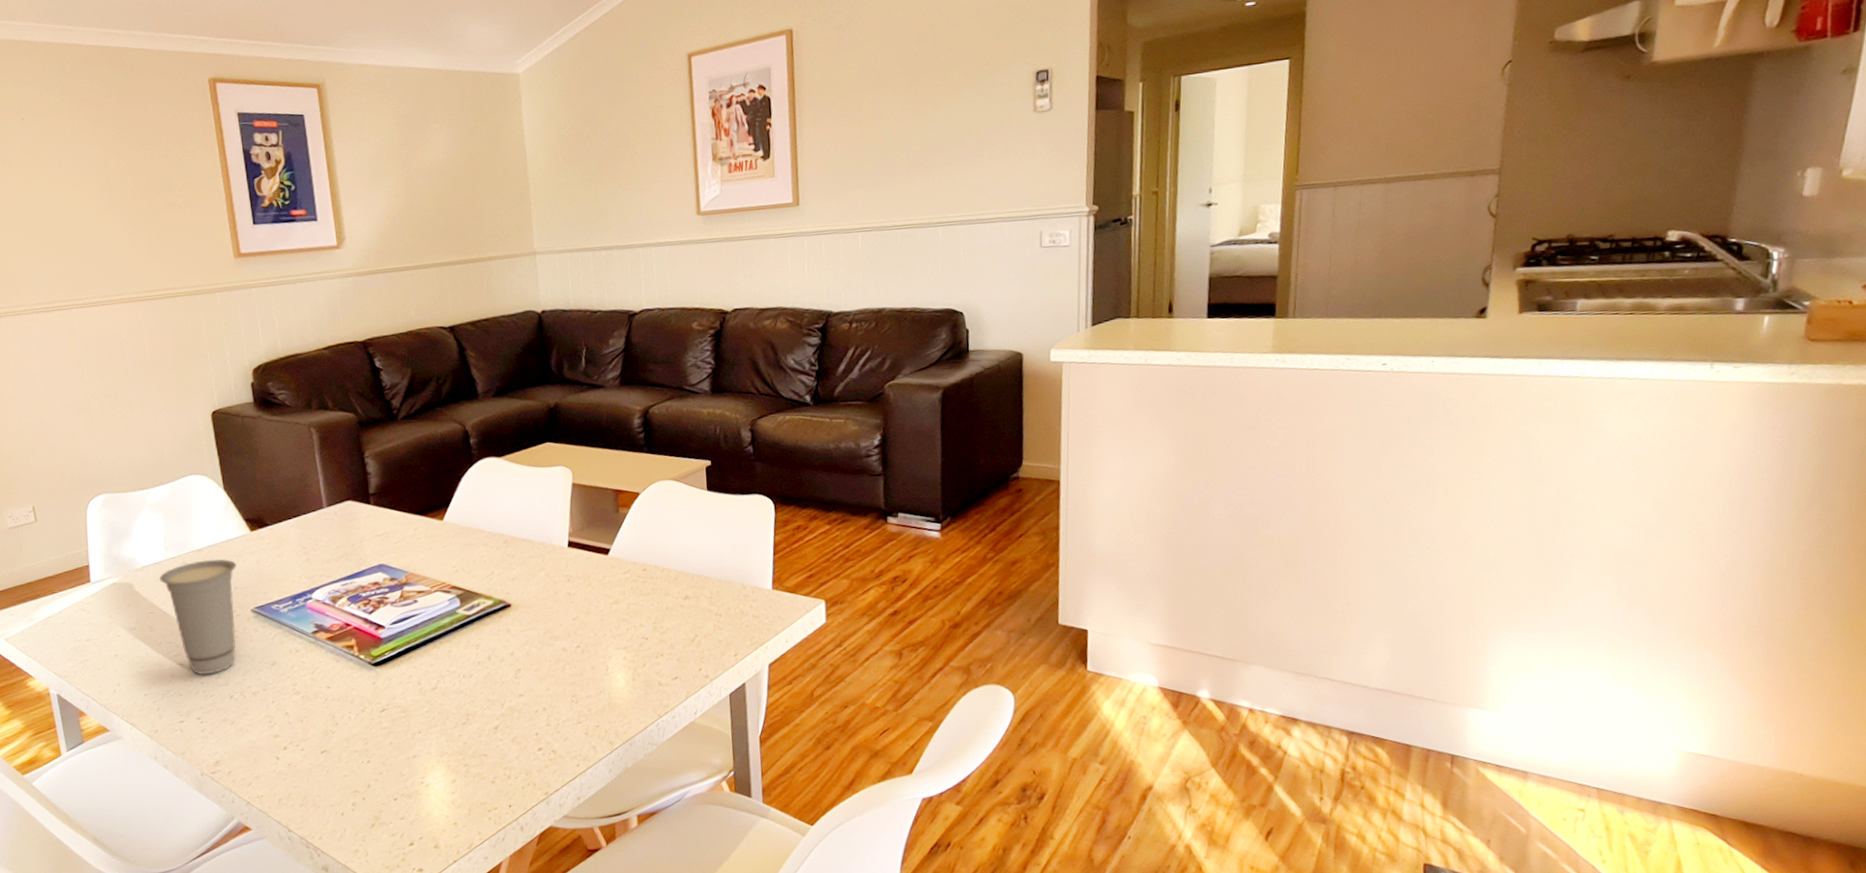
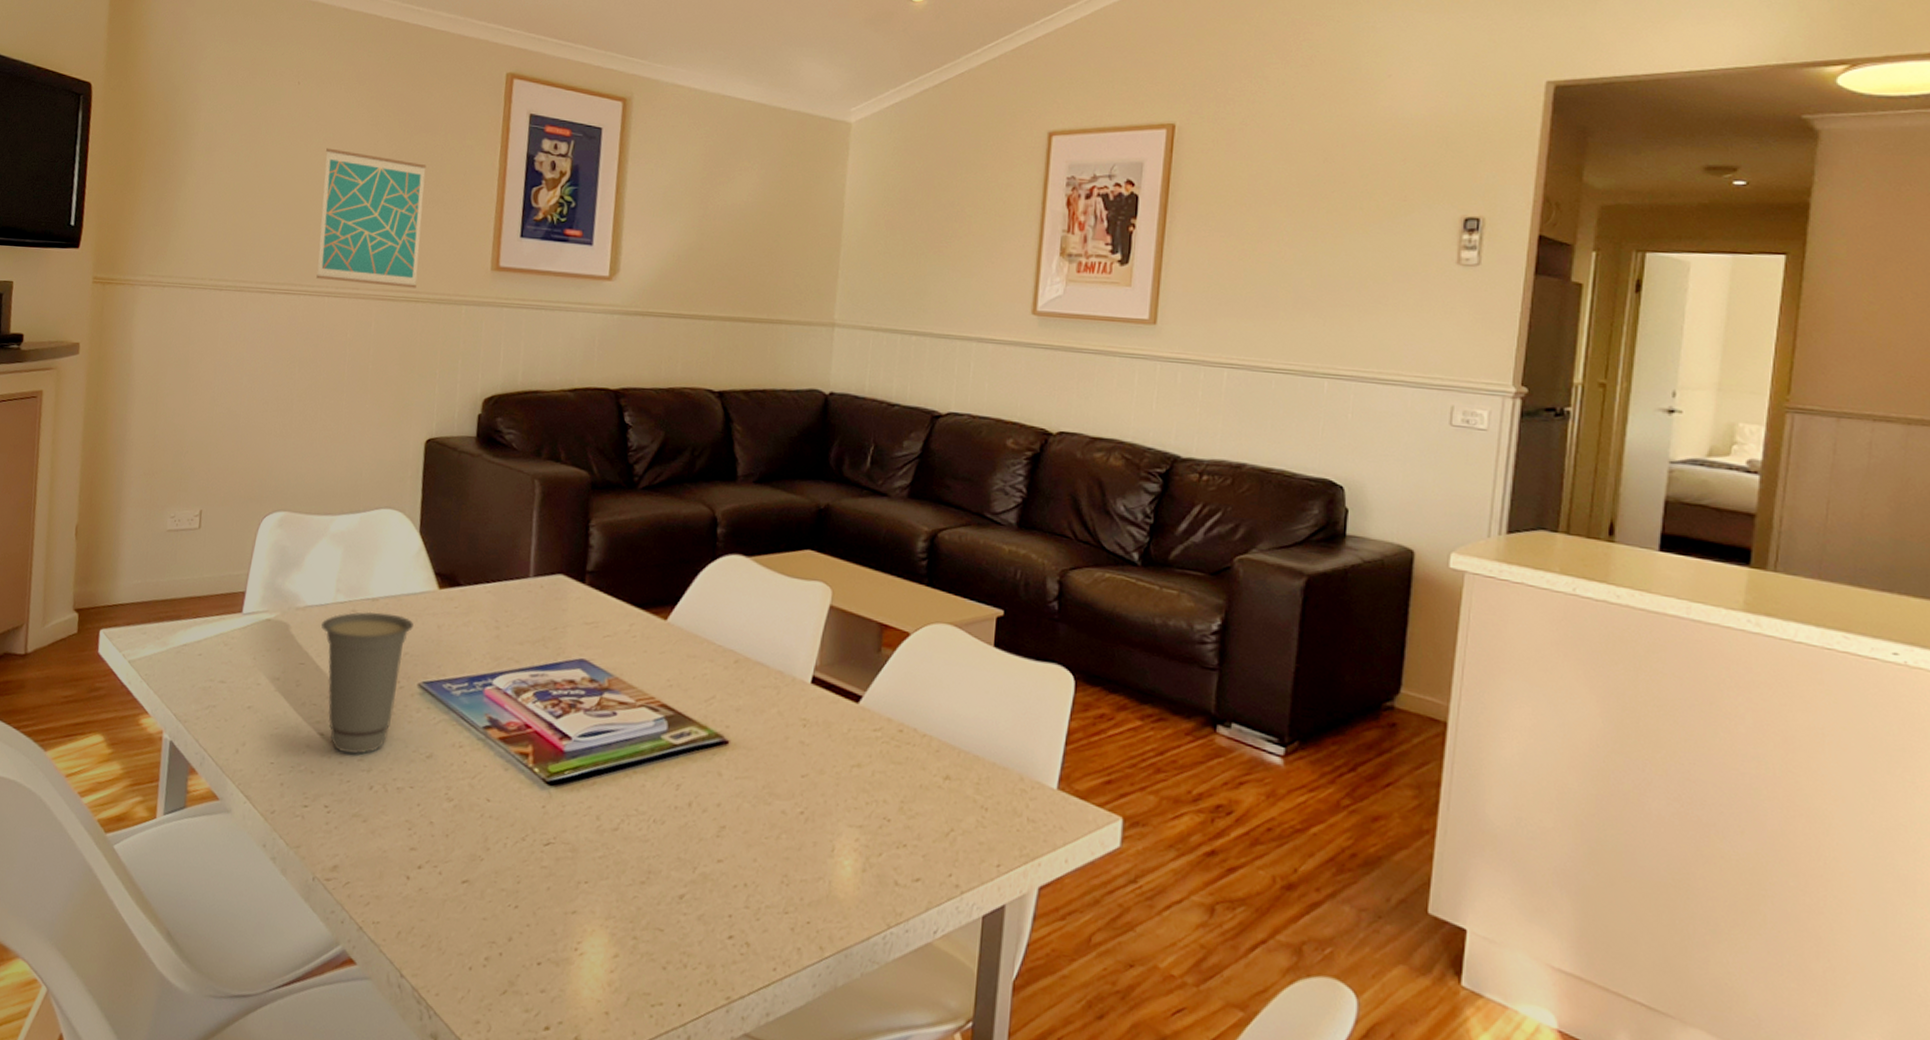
wall art: none [63,173,172,292] -> present [316,148,427,288]

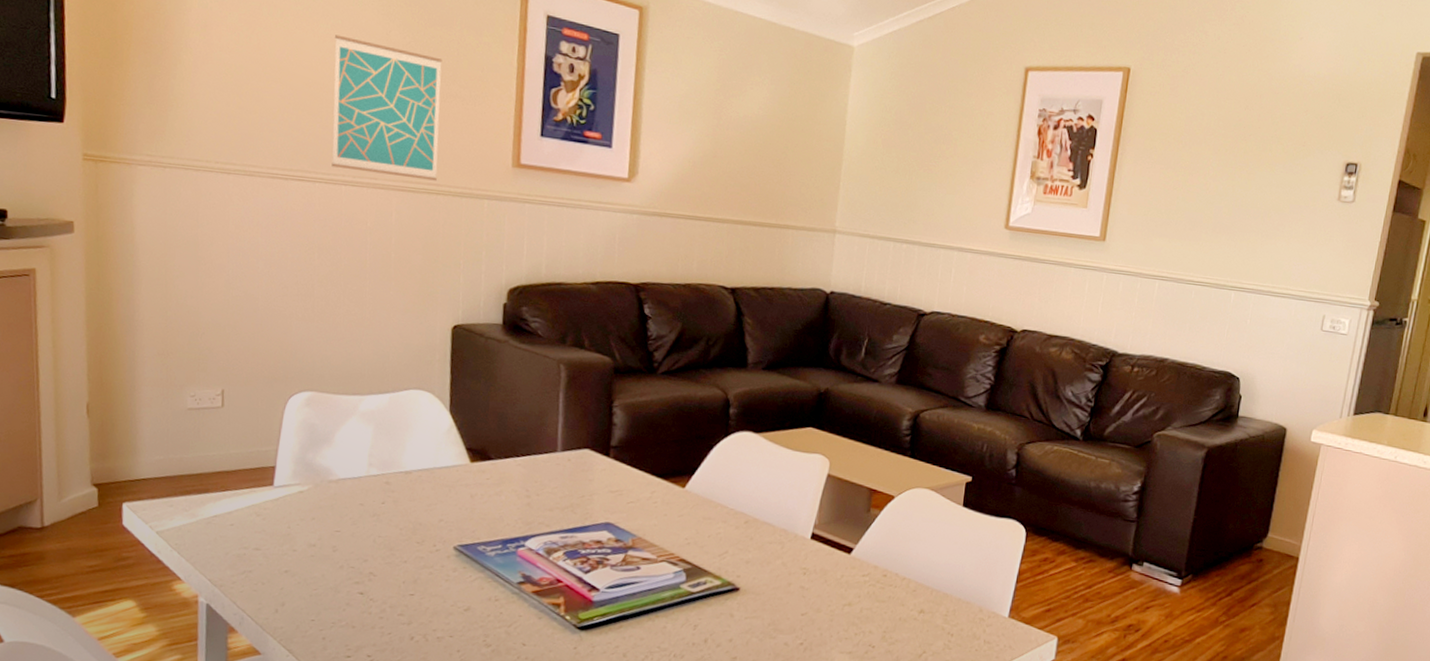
cup: present [320,611,414,754] -> none [354,483,447,610]

